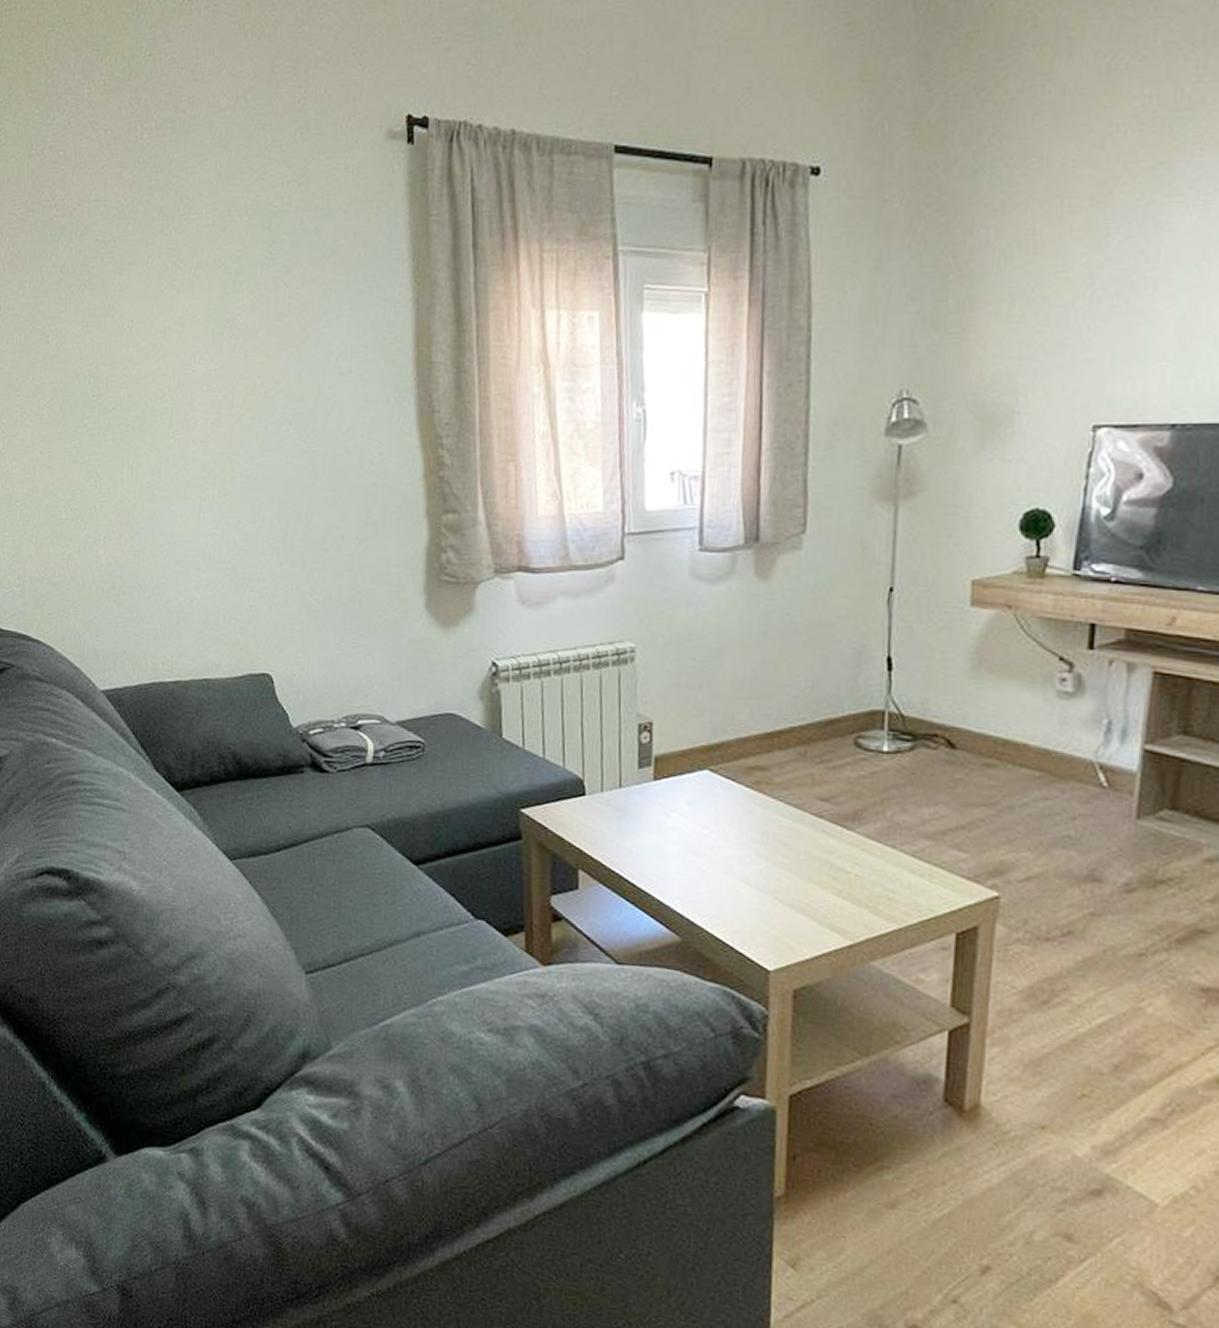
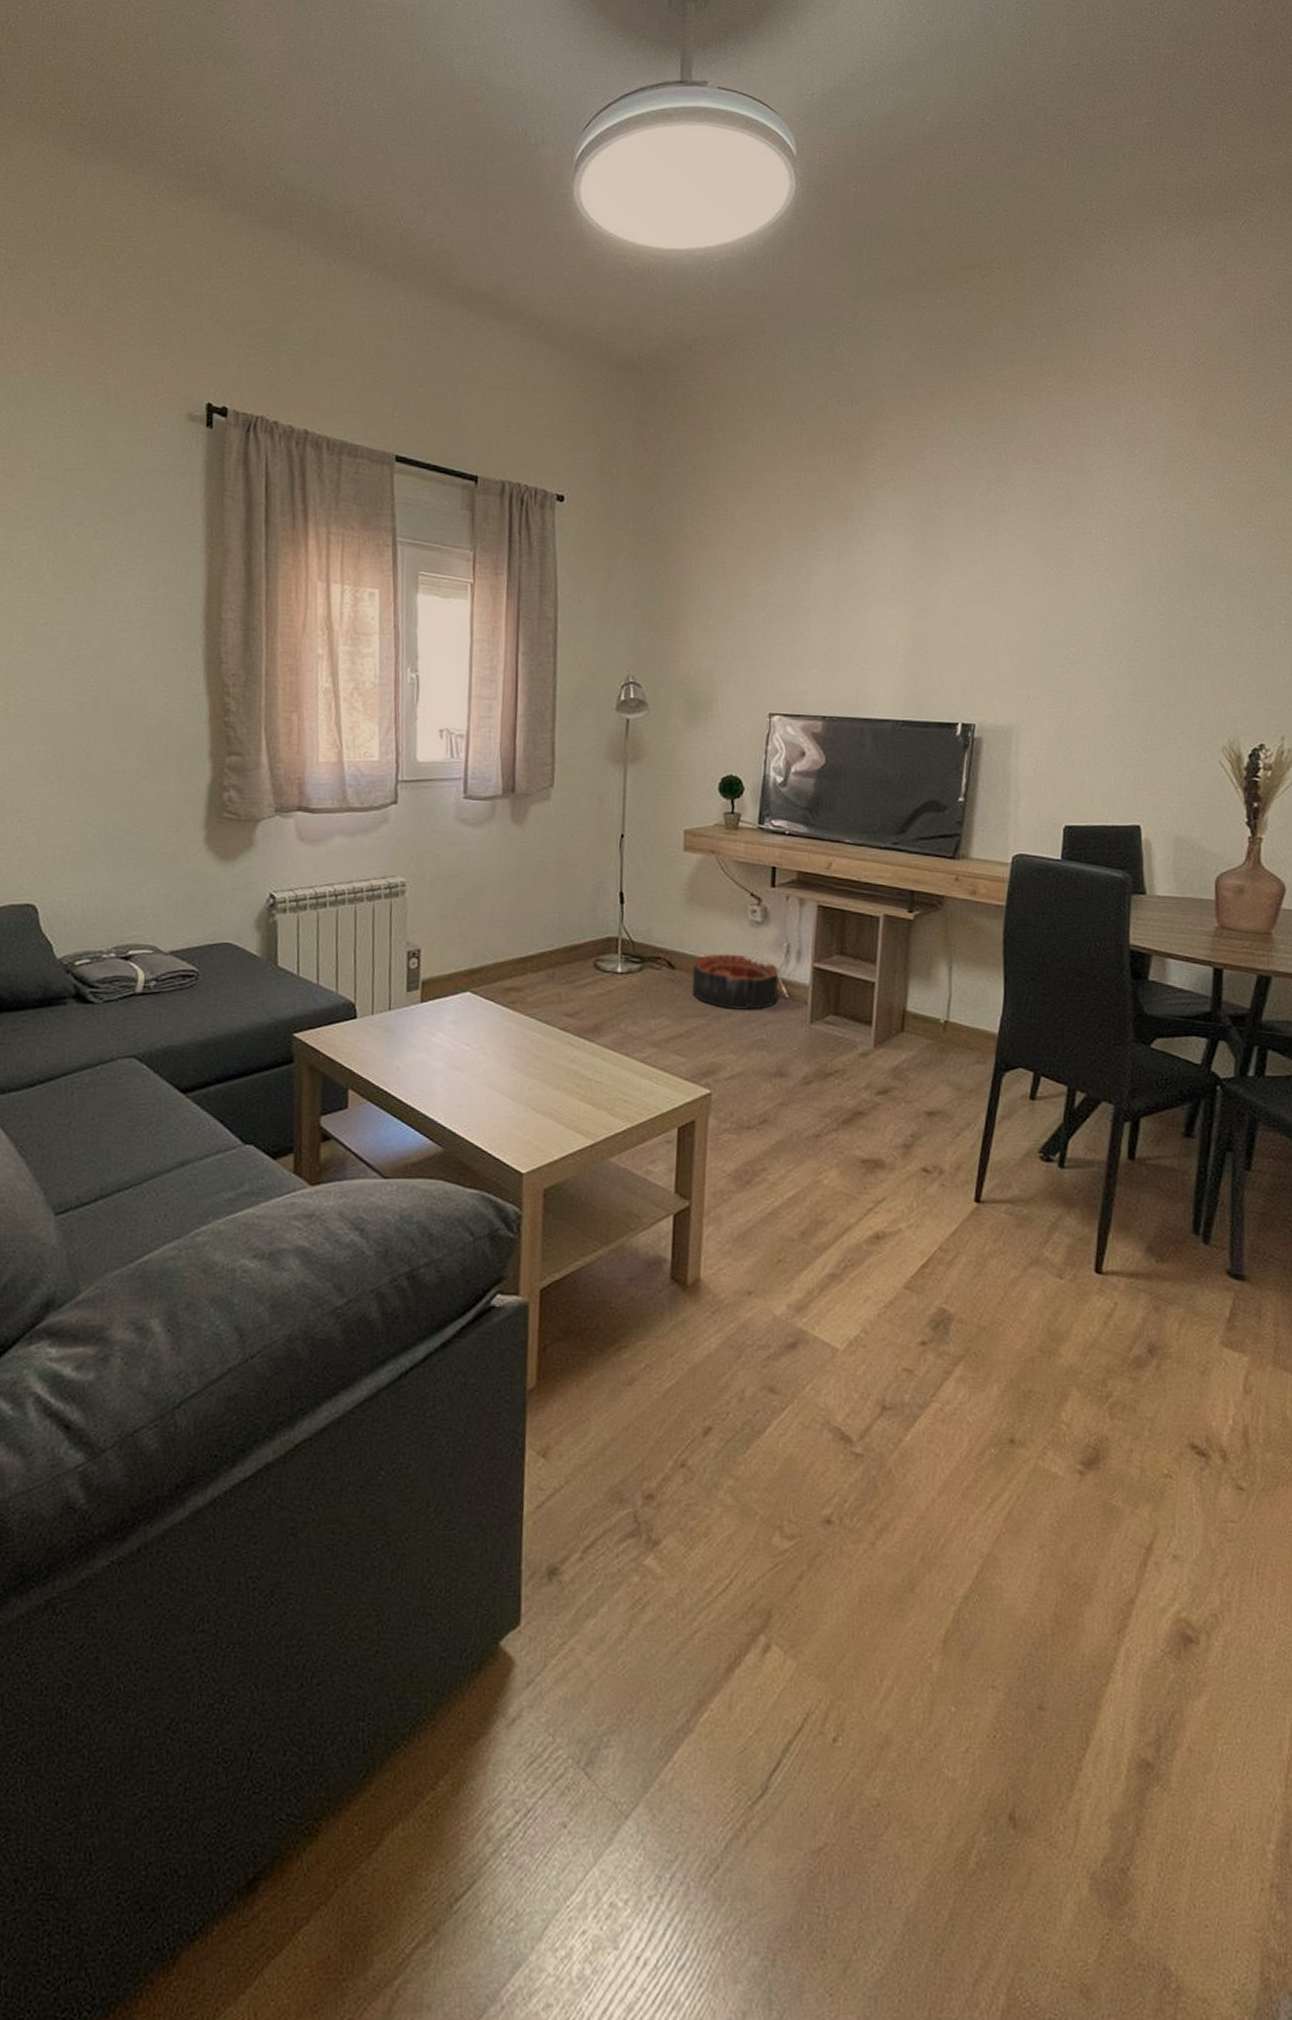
basket: none [977,731,1096,801] -> present [691,953,779,1011]

